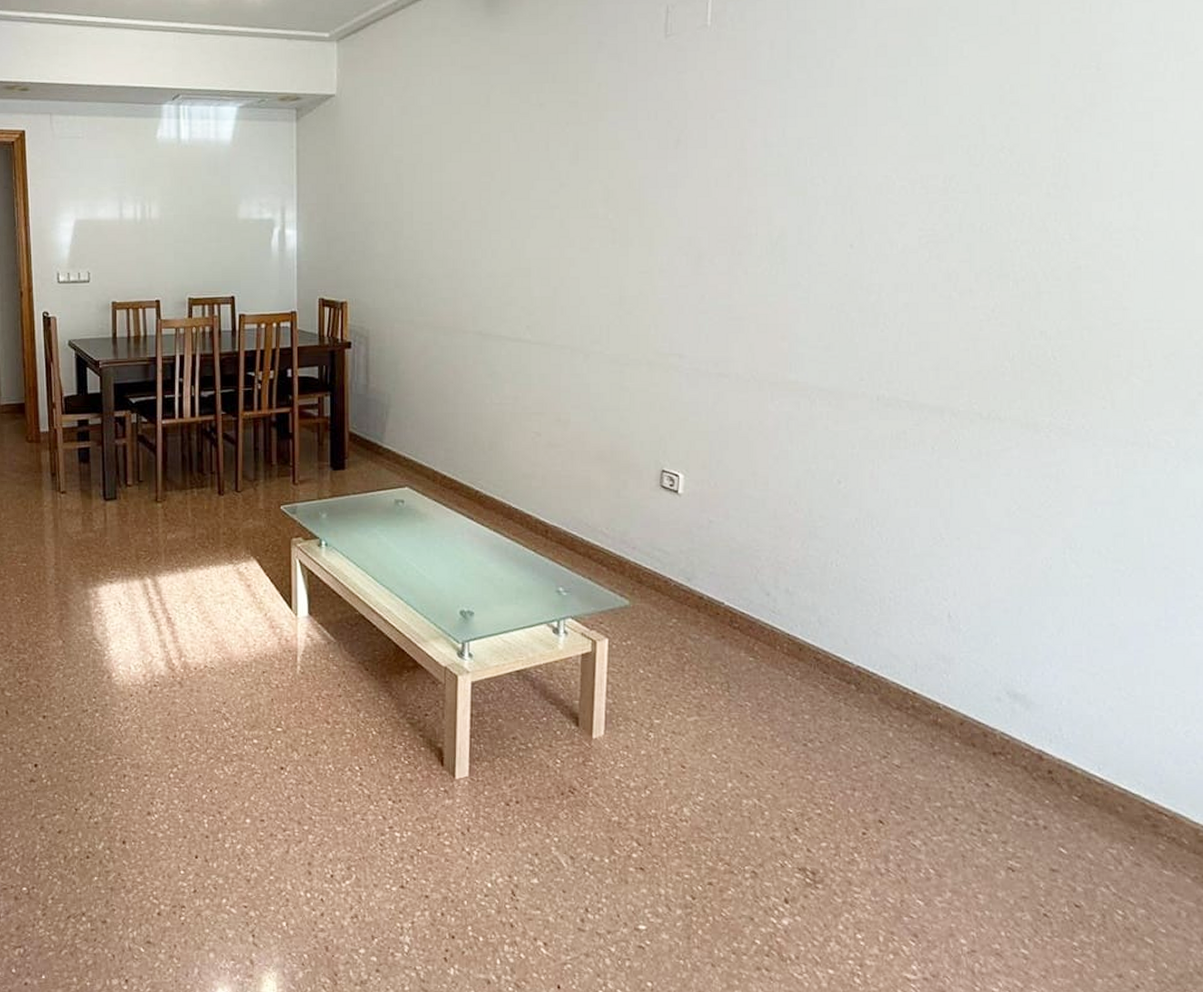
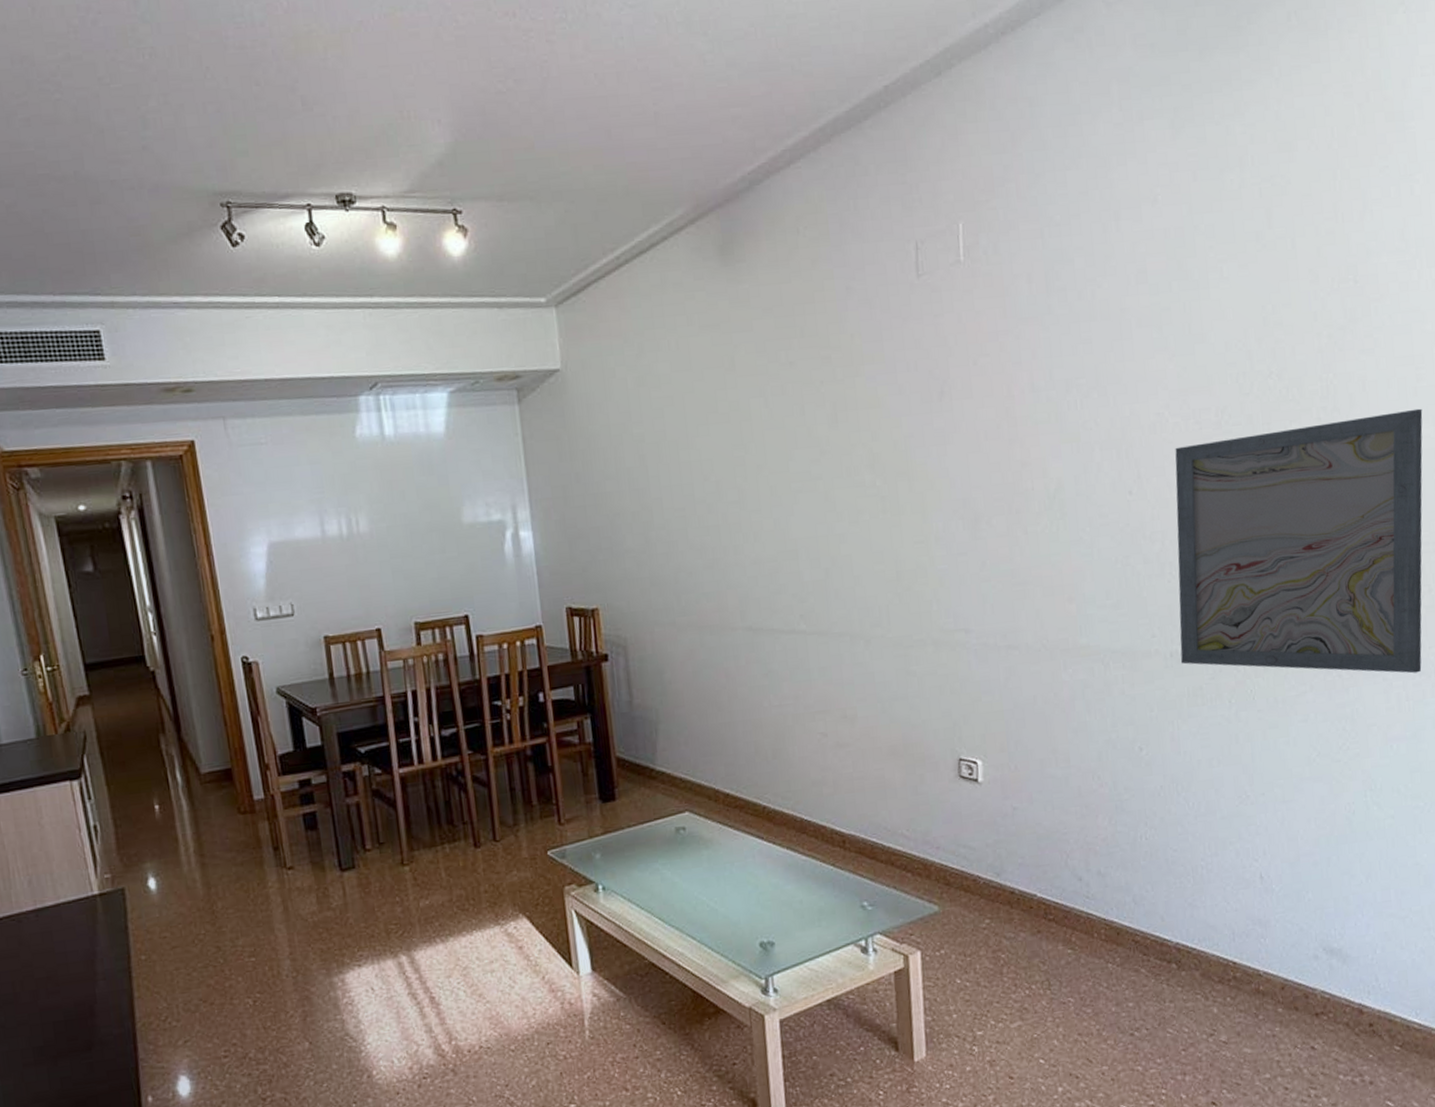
wall art: none [887,192,1157,442] -> present [1175,408,1423,674]

